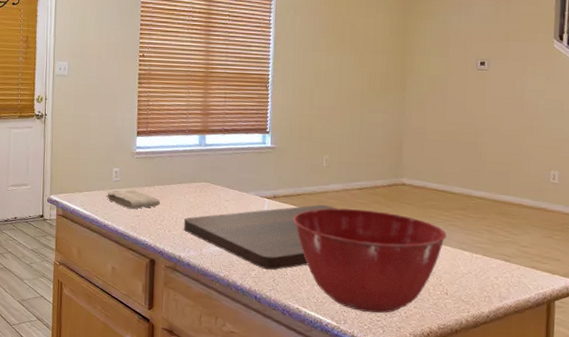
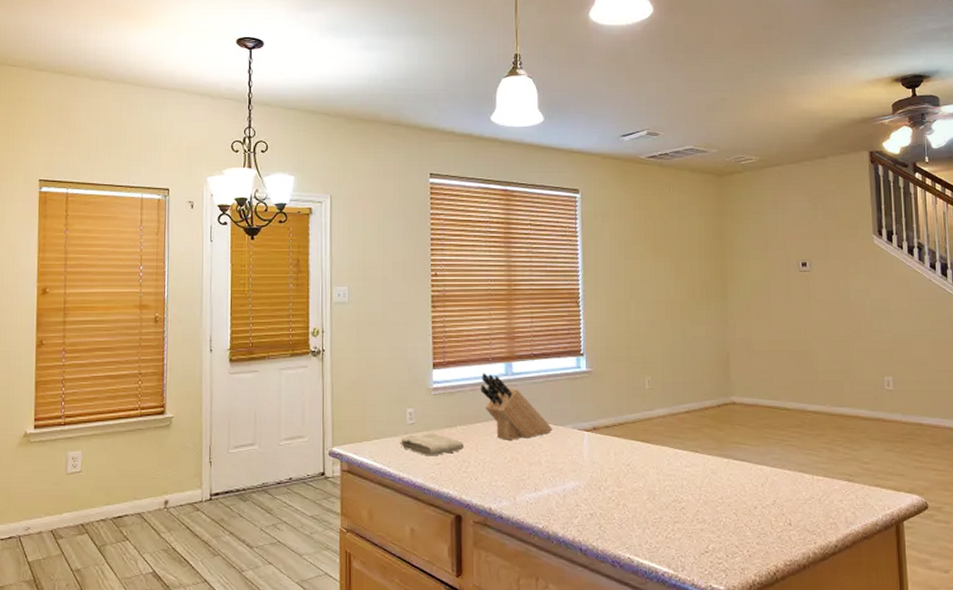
knife block: none [177,142,238,201] -> present [480,373,553,440]
cutting board: present [184,204,338,270] -> none [493,434,666,515]
mixing bowl: present [294,208,447,313] -> none [617,436,784,555]

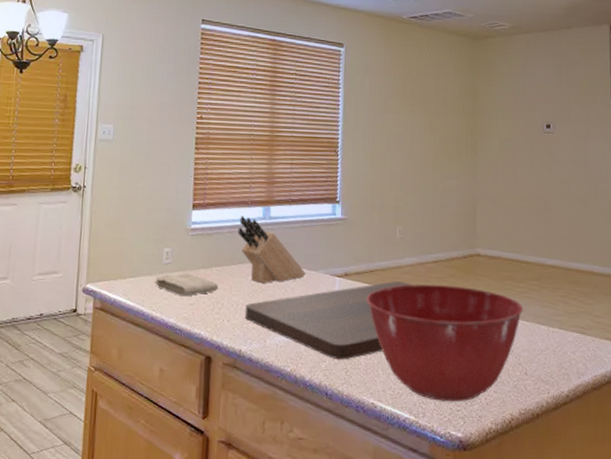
cutting board: none [493,434,666,515] -> present [245,281,413,360]
mixing bowl: none [617,436,784,555] -> present [367,284,523,402]

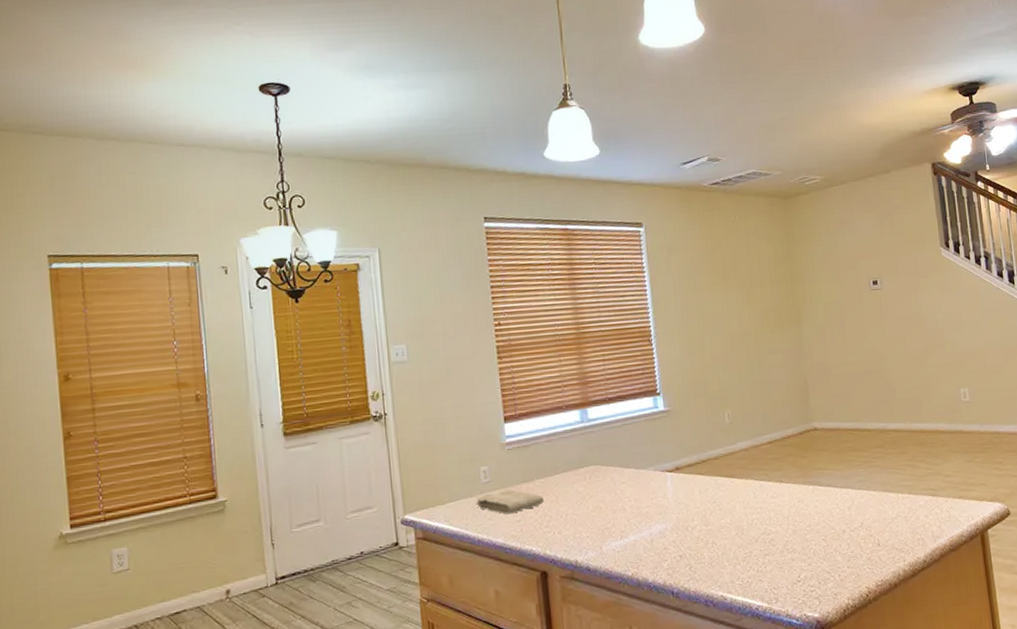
knife block: present [238,216,307,283] -> none [556,422,635,490]
cutting board: present [245,281,413,360] -> none [576,467,750,557]
mixing bowl: present [367,284,523,402] -> none [702,464,869,584]

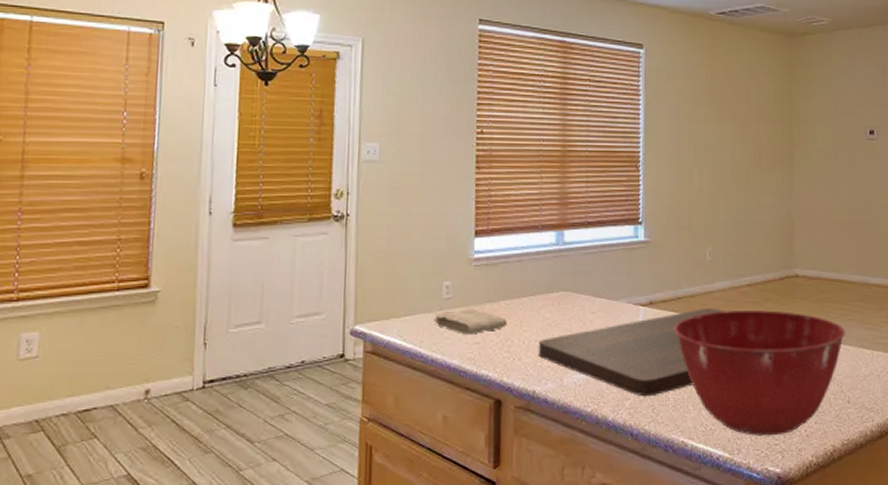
cutting board: none [576,467,750,557] -> present [539,308,726,397]
mixing bowl: none [702,464,869,584] -> present [674,310,845,436]

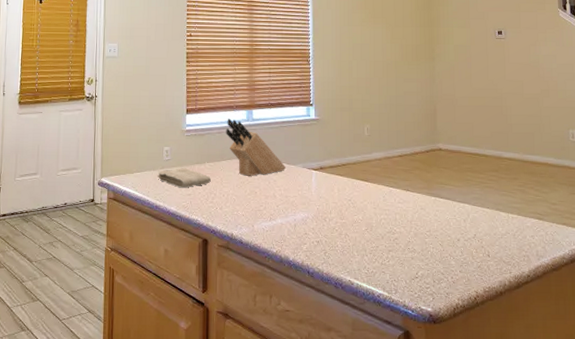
knife block: none [528,242,607,316] -> present [226,118,287,176]
cutting board: present [539,308,726,397] -> none [235,174,382,243]
mixing bowl: present [674,310,845,436] -> none [341,176,483,280]

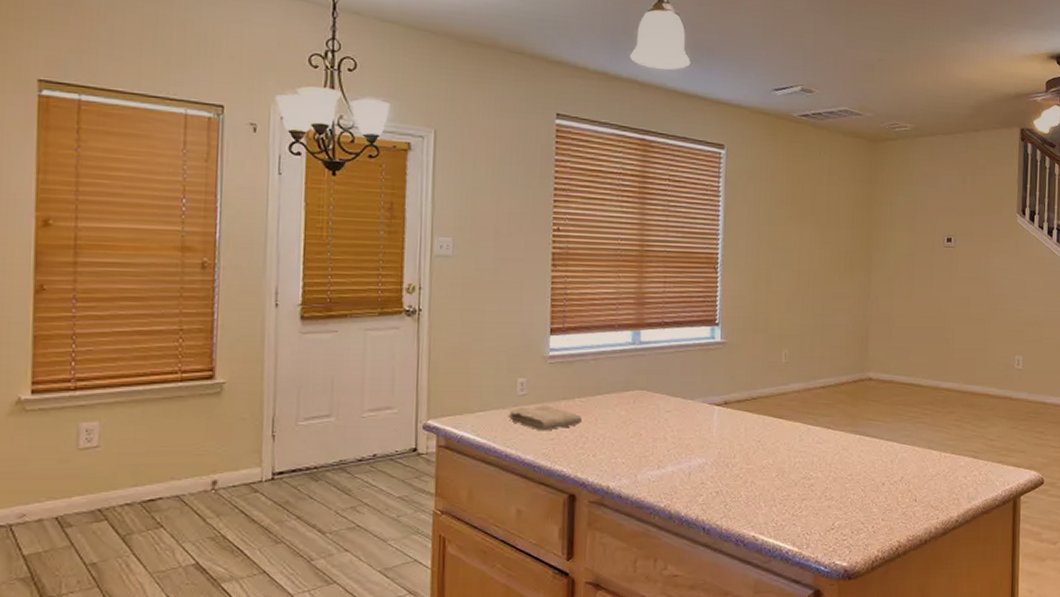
knife block: present [226,118,287,176] -> none [603,341,682,414]

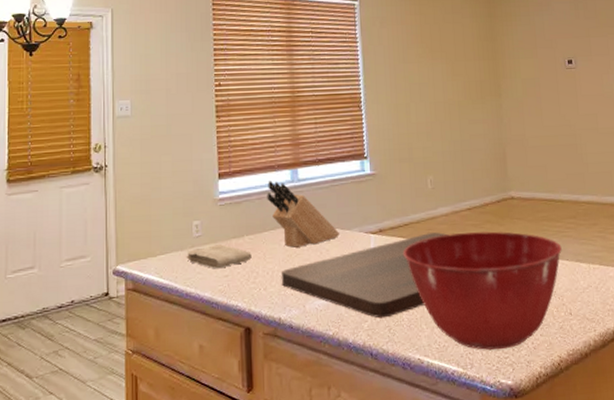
knife block: none [603,341,682,414] -> present [267,181,340,248]
cutting board: none [613,409,799,493] -> present [282,232,449,319]
mixing bowl: none [748,412,915,532] -> present [404,231,562,350]

